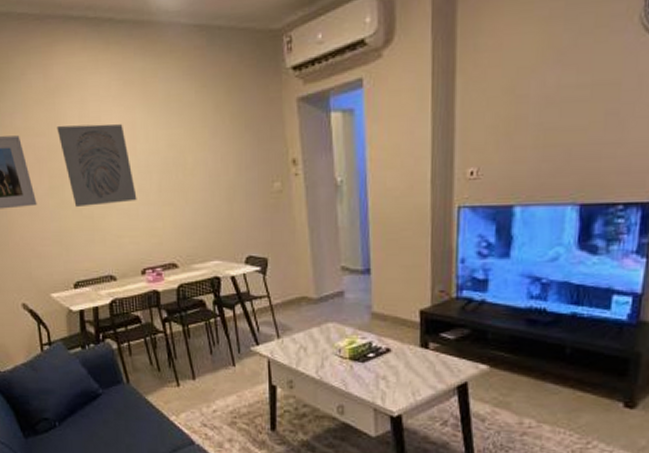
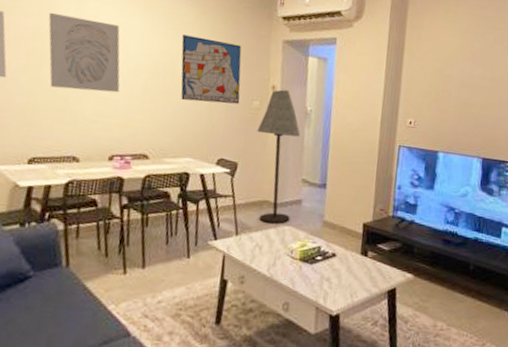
wall art: none [186,116,259,196] -> present [180,34,242,104]
floor lamp: none [283,161,333,321] -> present [257,89,300,224]

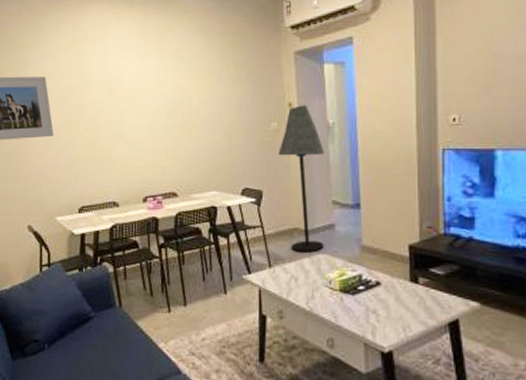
wall art: present [48,12,120,93] -> none [79,69,145,140]
wall art: present [180,34,242,104] -> none [194,65,257,132]

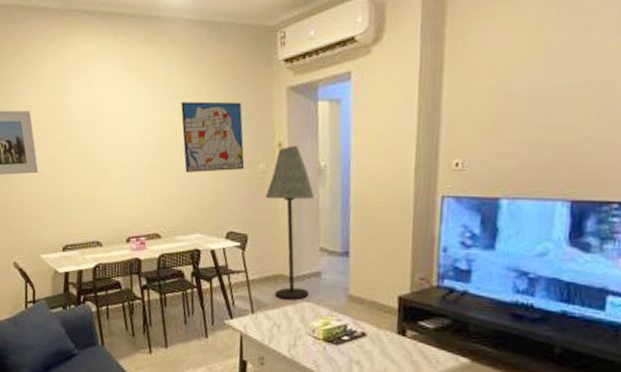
wall art: none [194,65,257,132] -> present [181,101,245,172]

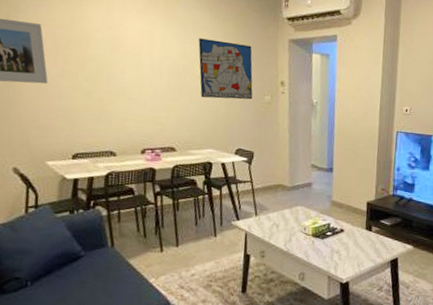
floor lamp: present [265,146,314,300] -> none [269,84,308,205]

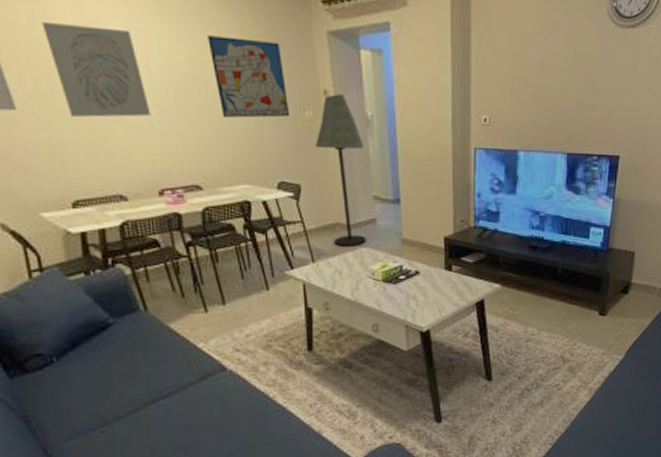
wall art: none [80,23,147,94] -> present [41,21,151,118]
floor lamp: none [269,84,308,205] -> present [315,94,366,247]

